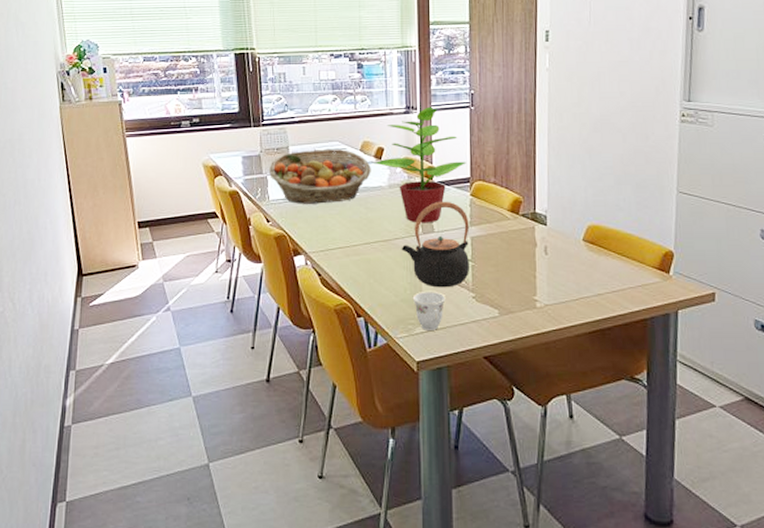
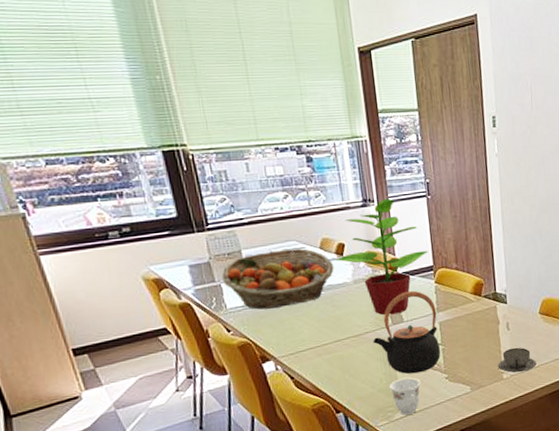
teacup: none [531,274,576,303] -> present [497,347,537,373]

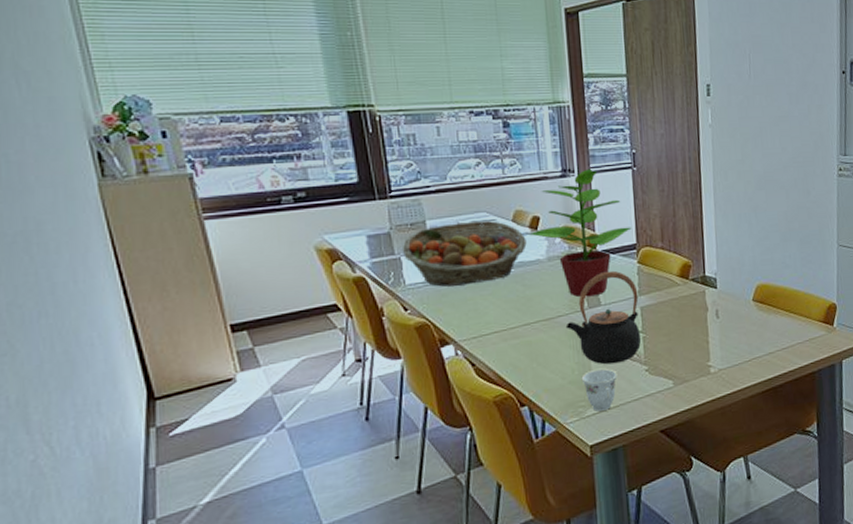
teacup: present [497,347,537,373] -> none [704,338,748,367]

